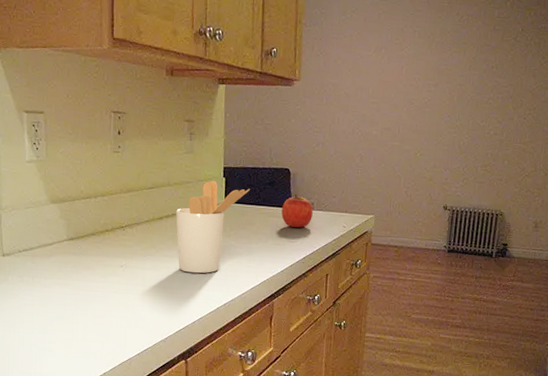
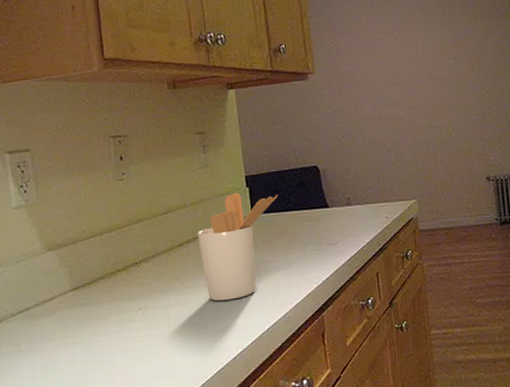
apple: present [281,194,313,228] -> none [316,191,351,228]

